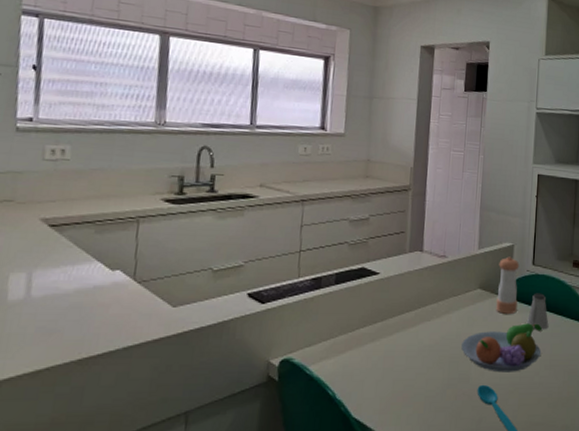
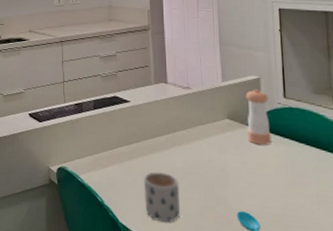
mug: none [383,353,424,410] -> present [144,171,180,223]
fruit bowl: present [461,323,542,373] -> none [215,155,306,203]
saltshaker: present [526,293,549,330] -> none [283,126,311,164]

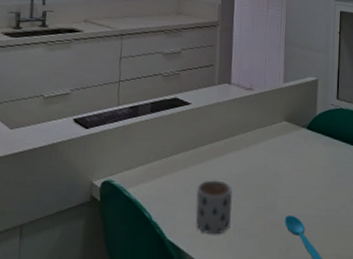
pepper shaker: present [245,89,272,145] -> none [301,90,324,147]

